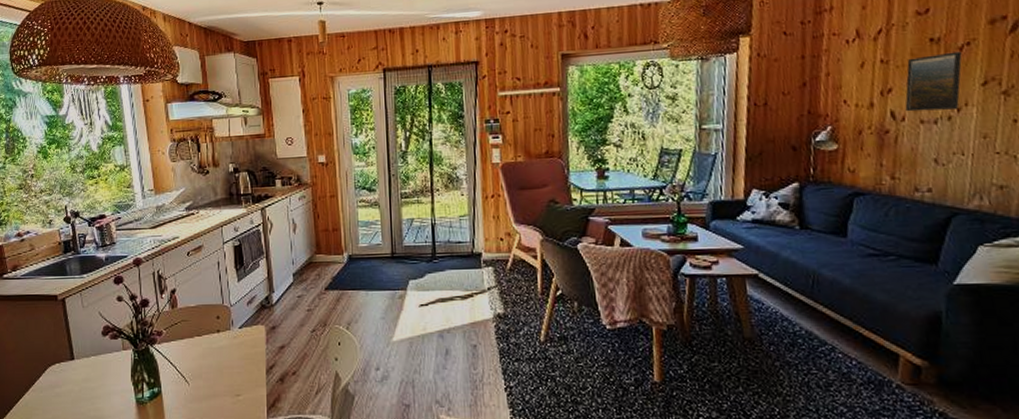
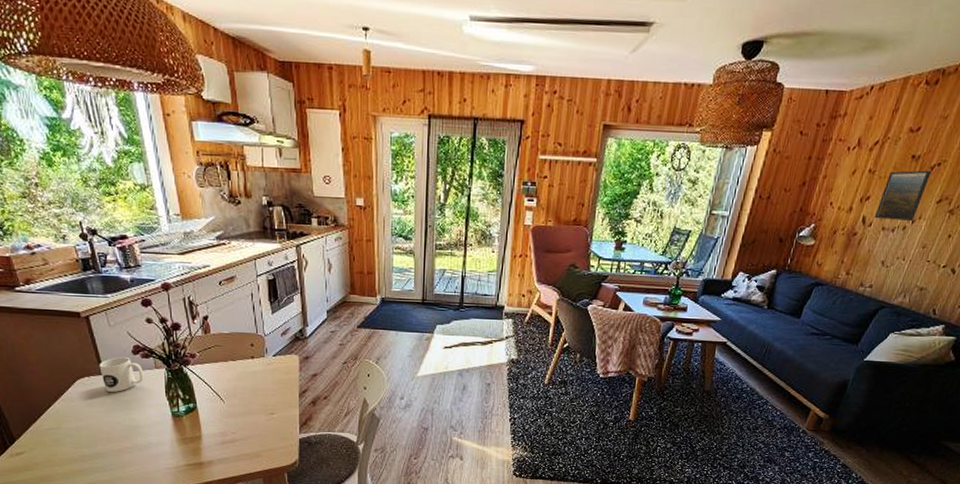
mug: none [70,339,111,379] -> present [99,356,144,392]

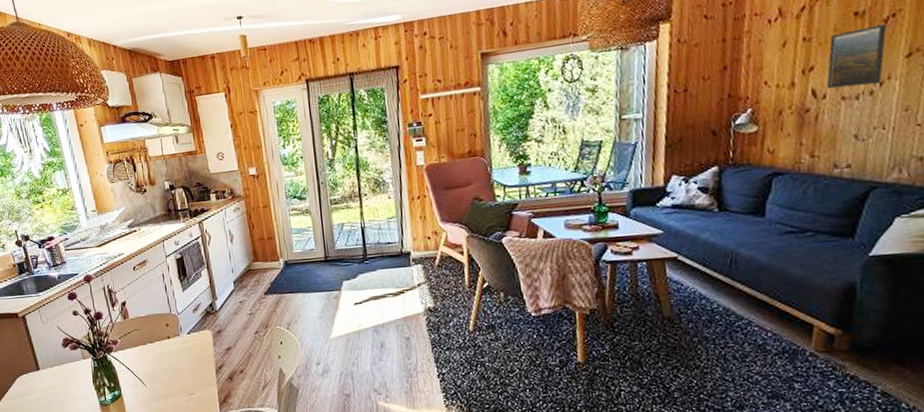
mug: present [99,356,144,392] -> none [35,350,74,387]

